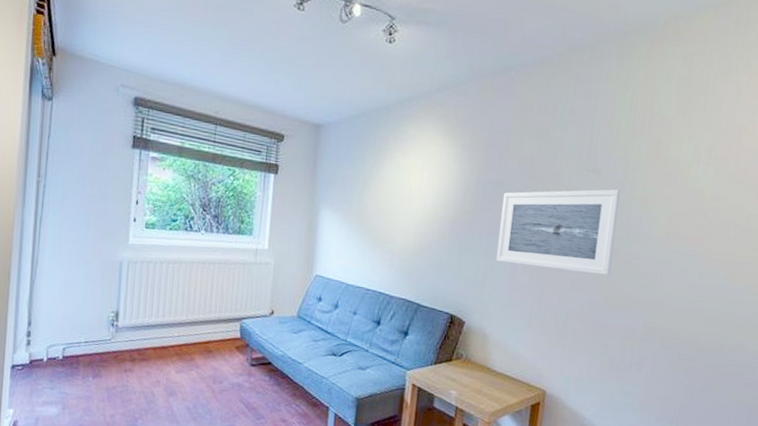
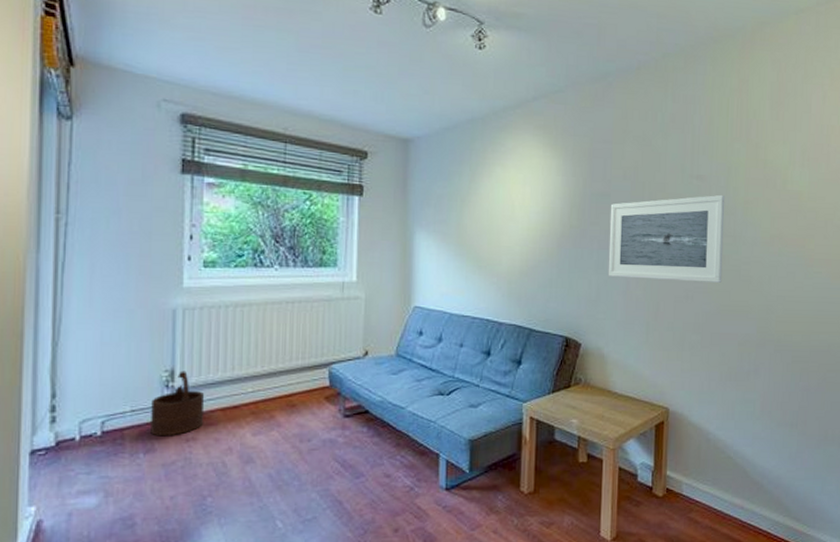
wooden bucket: none [98,313,141,366] -> present [151,371,205,437]

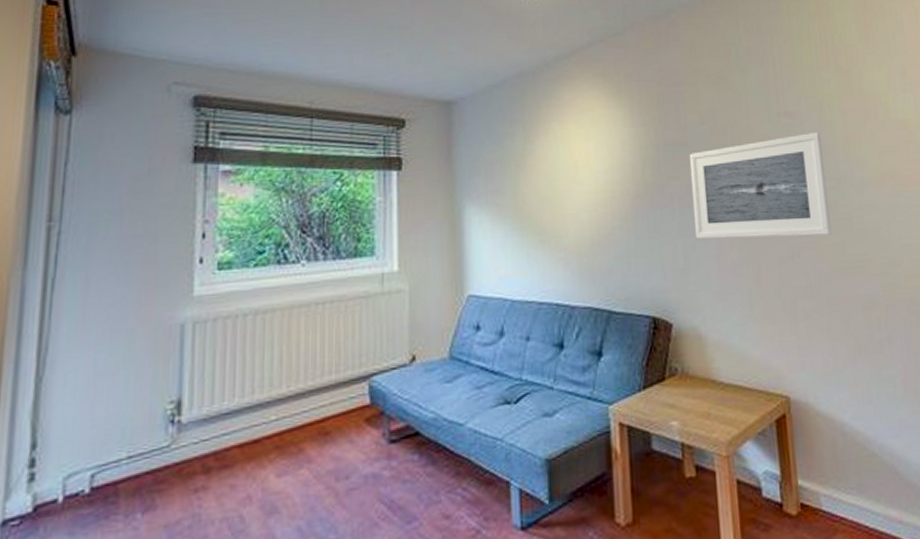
wooden bucket: present [151,371,205,437] -> none [151,400,218,489]

